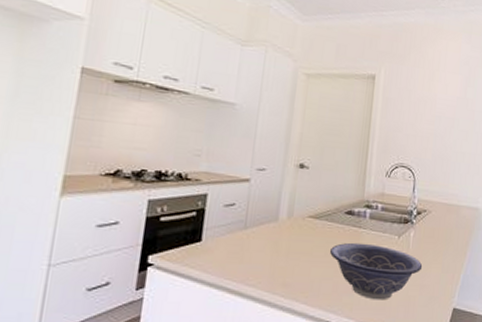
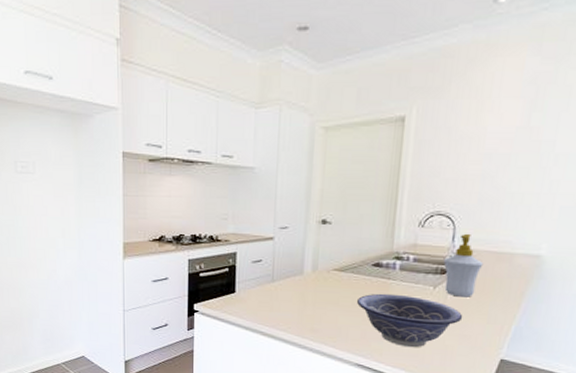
soap bottle: none [406,185,438,247] -> present [443,233,484,297]

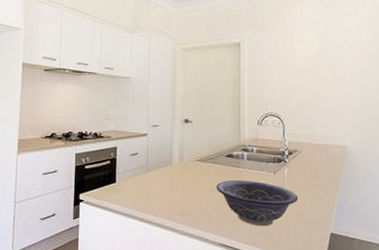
soap bottle: present [443,233,484,297] -> none [278,130,308,181]

